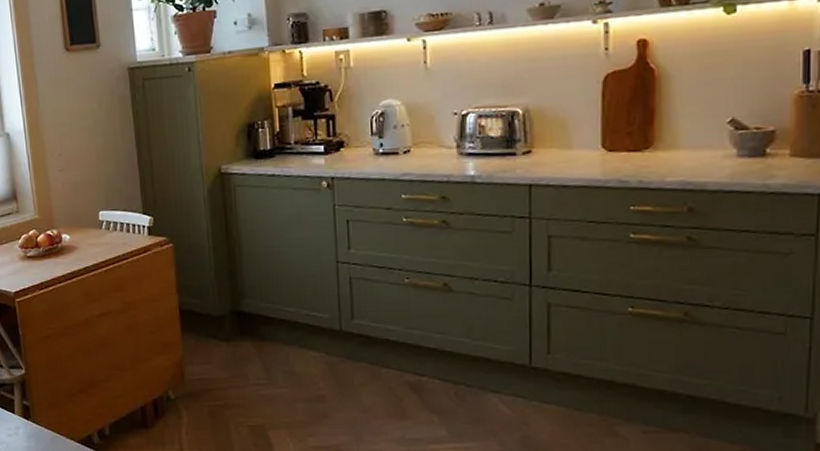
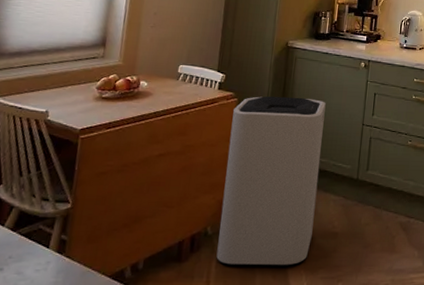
trash can: none [171,235,293,433] -> present [216,96,326,266]

